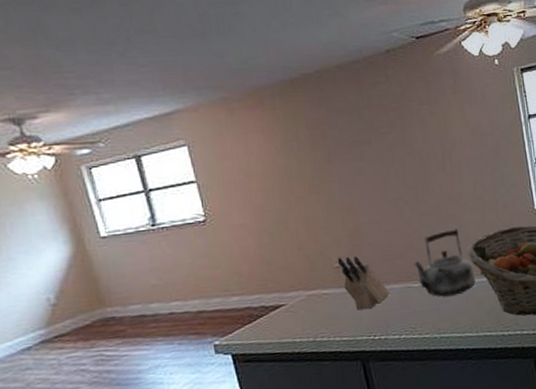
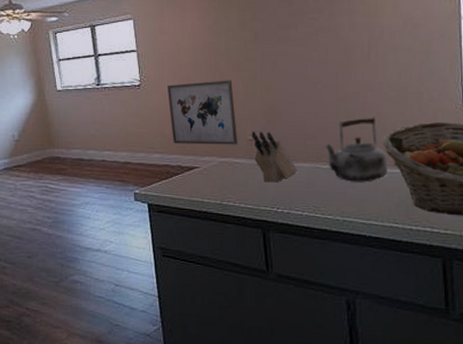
wall art: none [237,205,325,283] -> present [166,80,238,145]

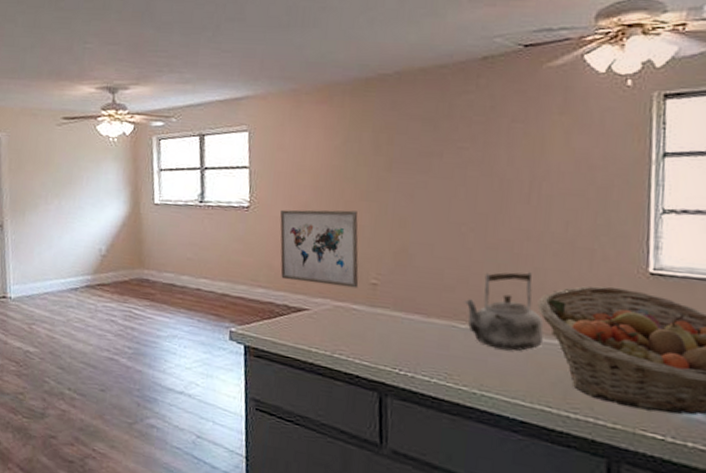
knife block: present [252,131,298,183] -> none [376,273,429,339]

